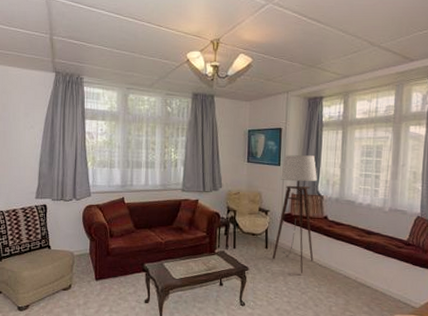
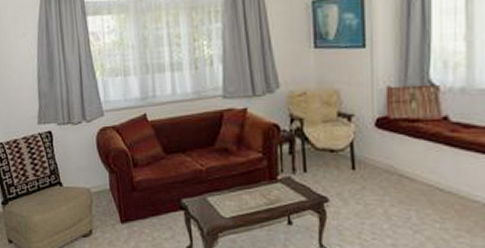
floor lamp: present [272,155,317,274] -> none [363,26,430,203]

